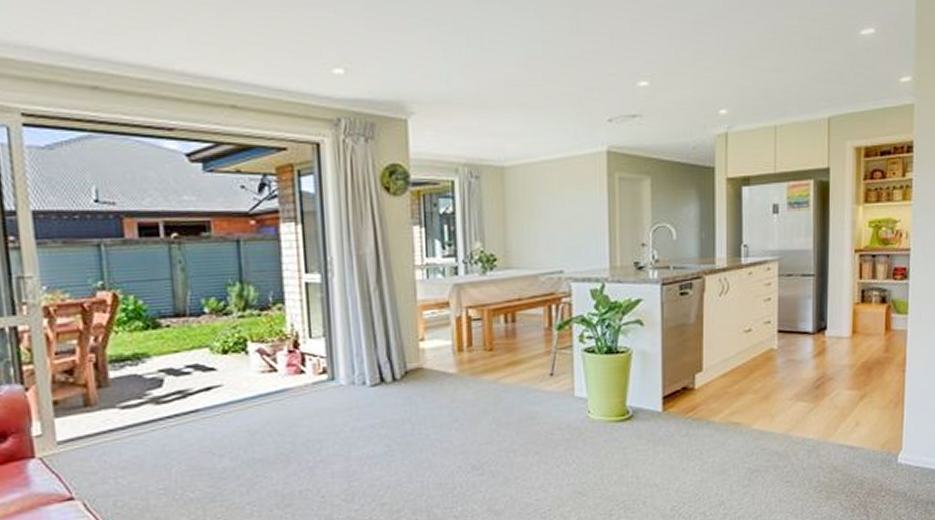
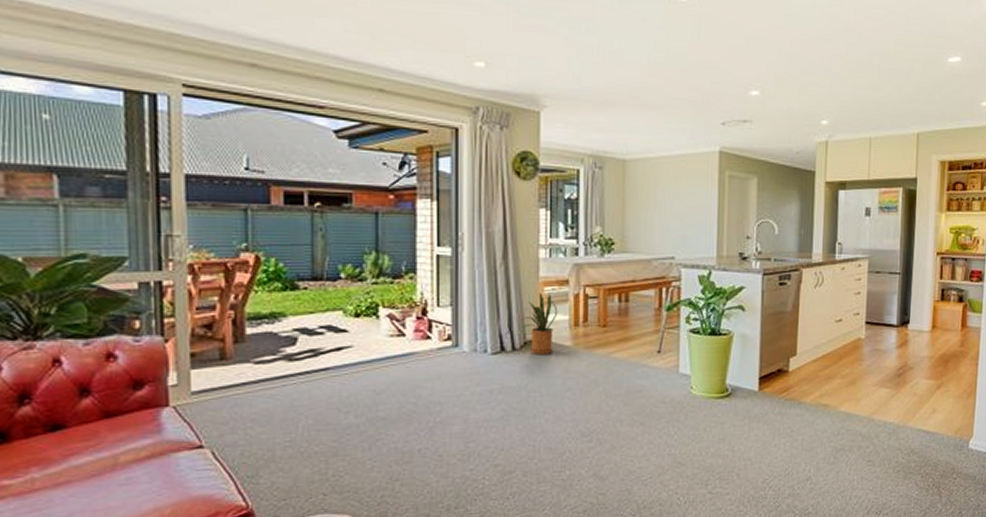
house plant: none [400,317,440,385] -> present [521,293,558,355]

